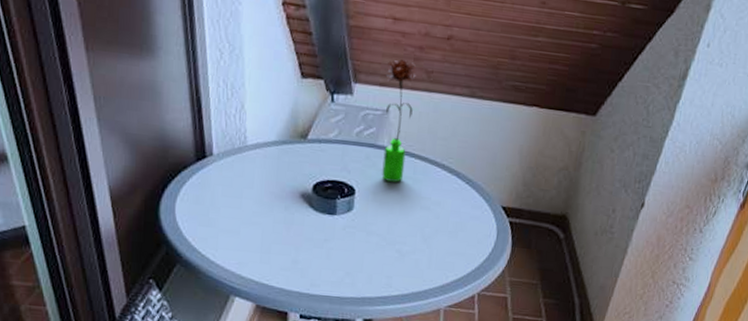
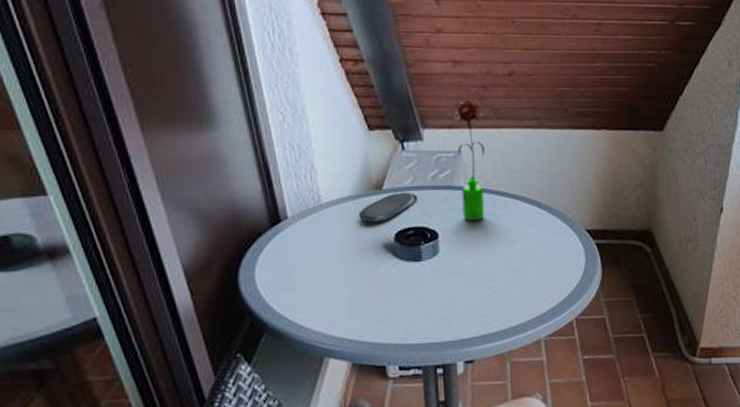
oval tray: none [281,143,341,171] -> present [359,192,418,222]

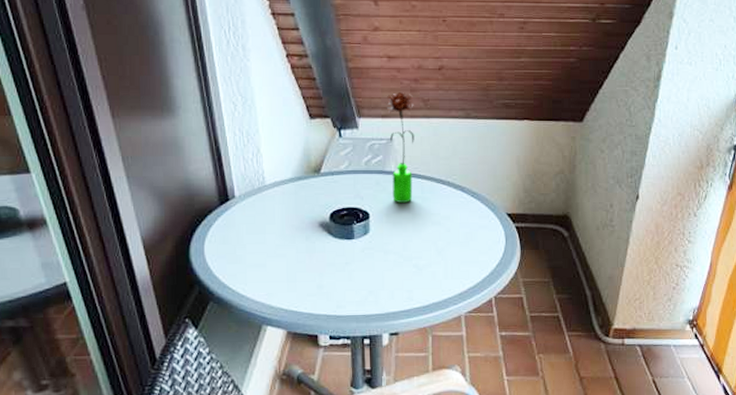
oval tray: present [359,192,418,222] -> none [298,175,352,202]

